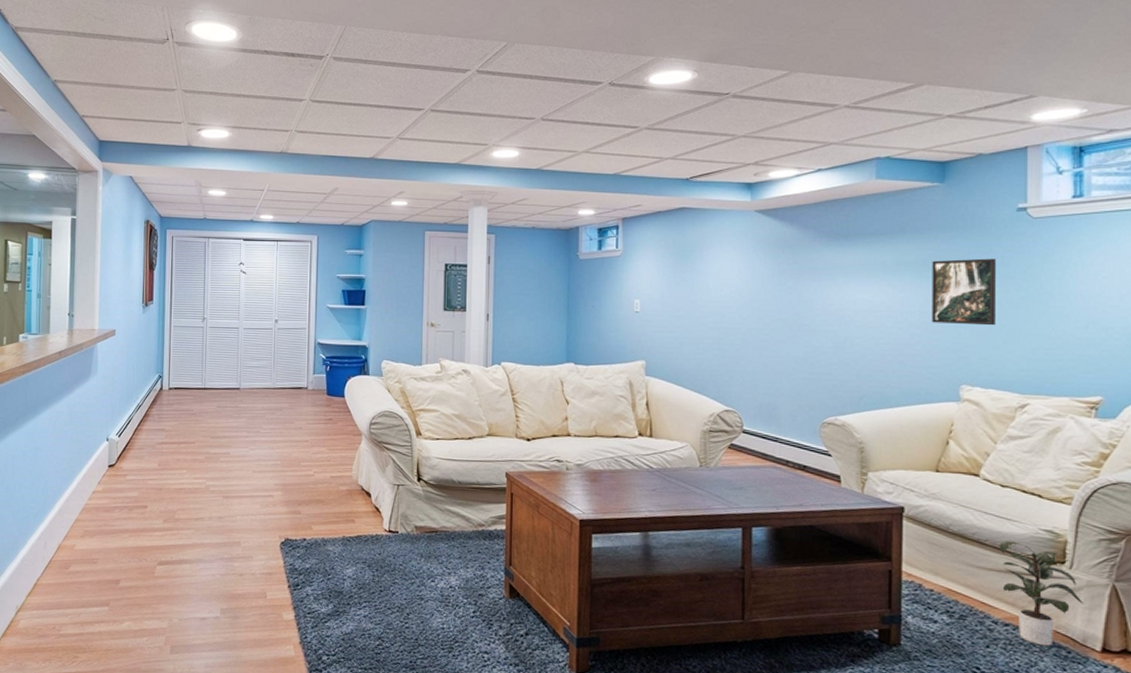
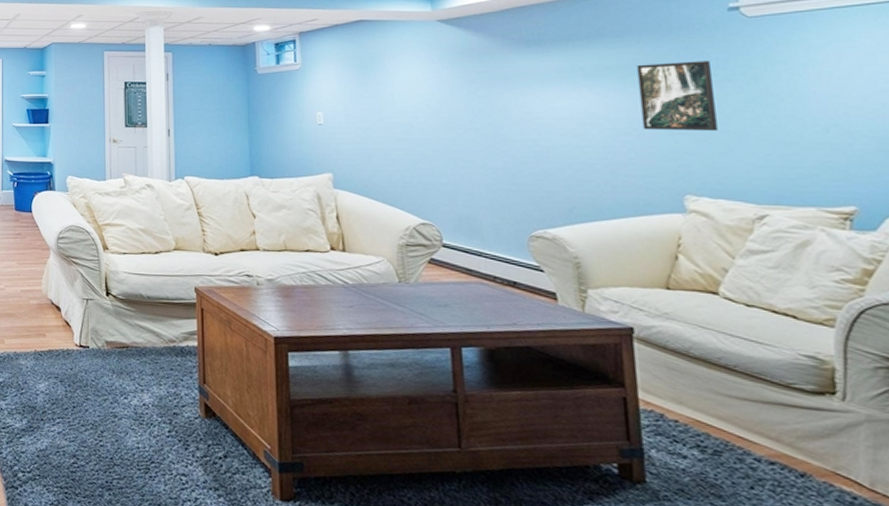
potted plant: present [999,540,1084,646] -> none [752,367,866,490]

